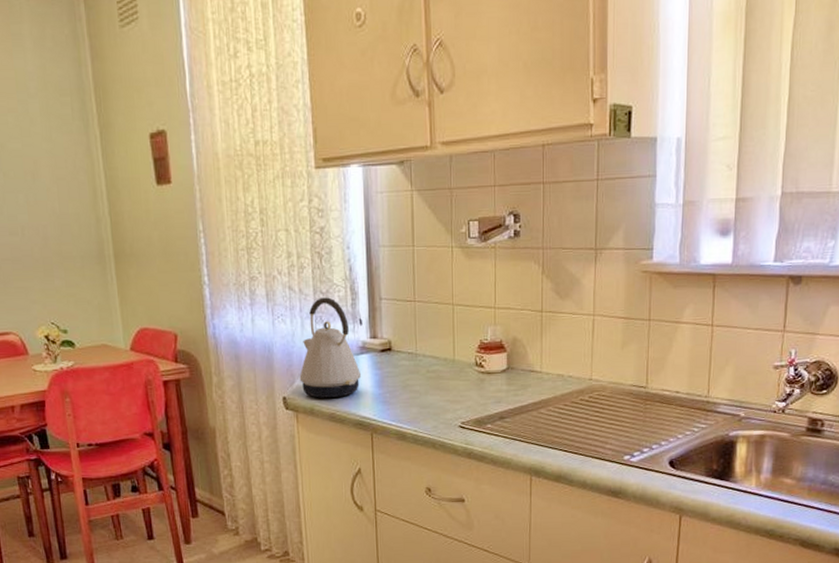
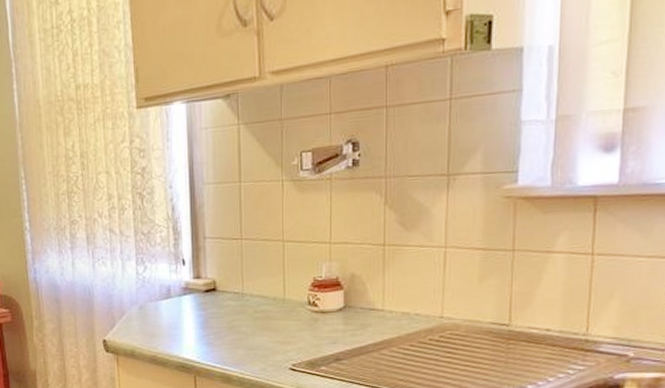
kettle: present [299,297,360,398] -> none [120,238,183,340]

